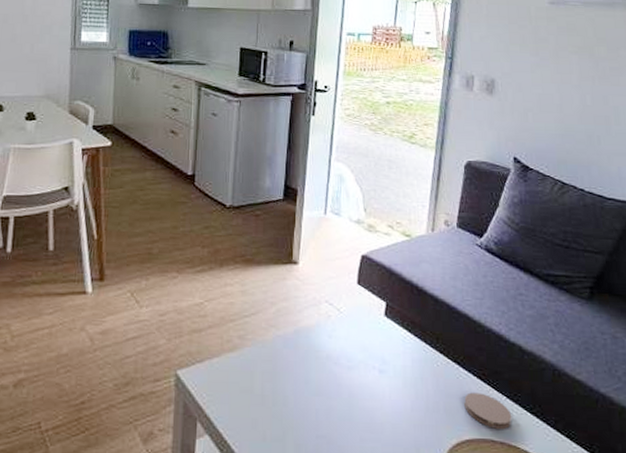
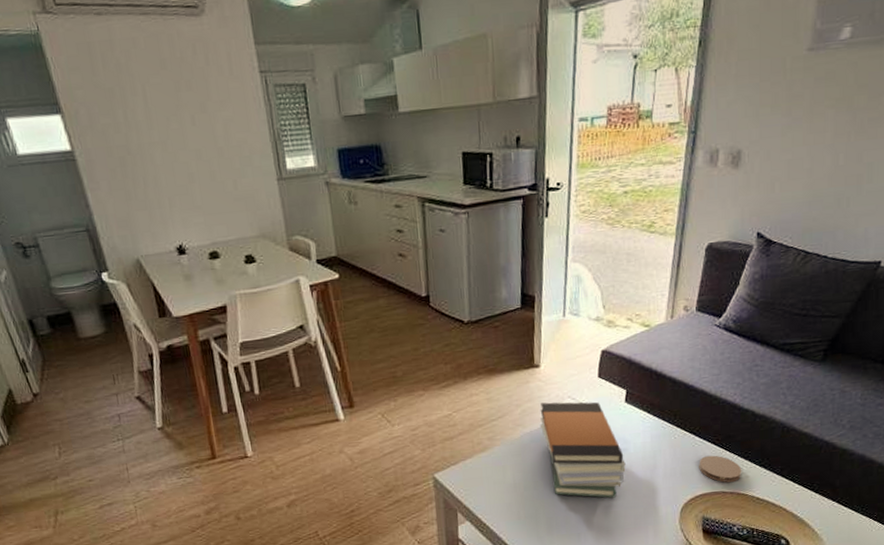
book stack: none [294,304,384,430] -> present [540,402,626,498]

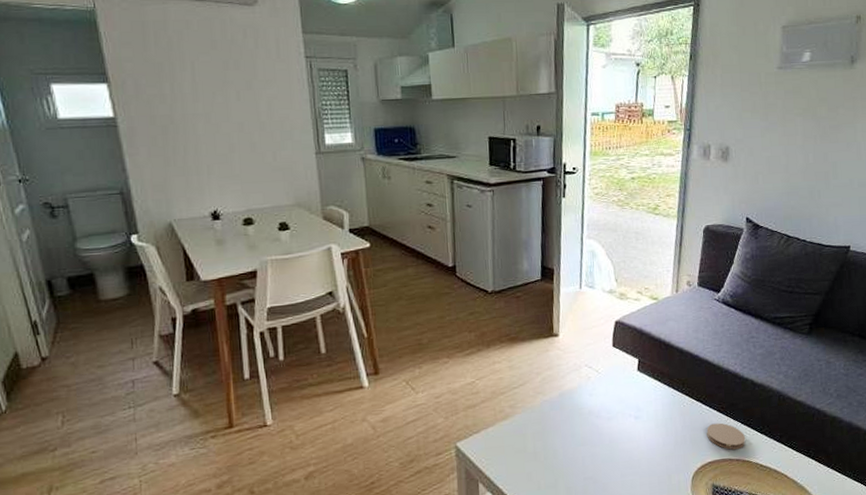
book stack: present [540,402,626,498] -> none [559,370,640,467]

